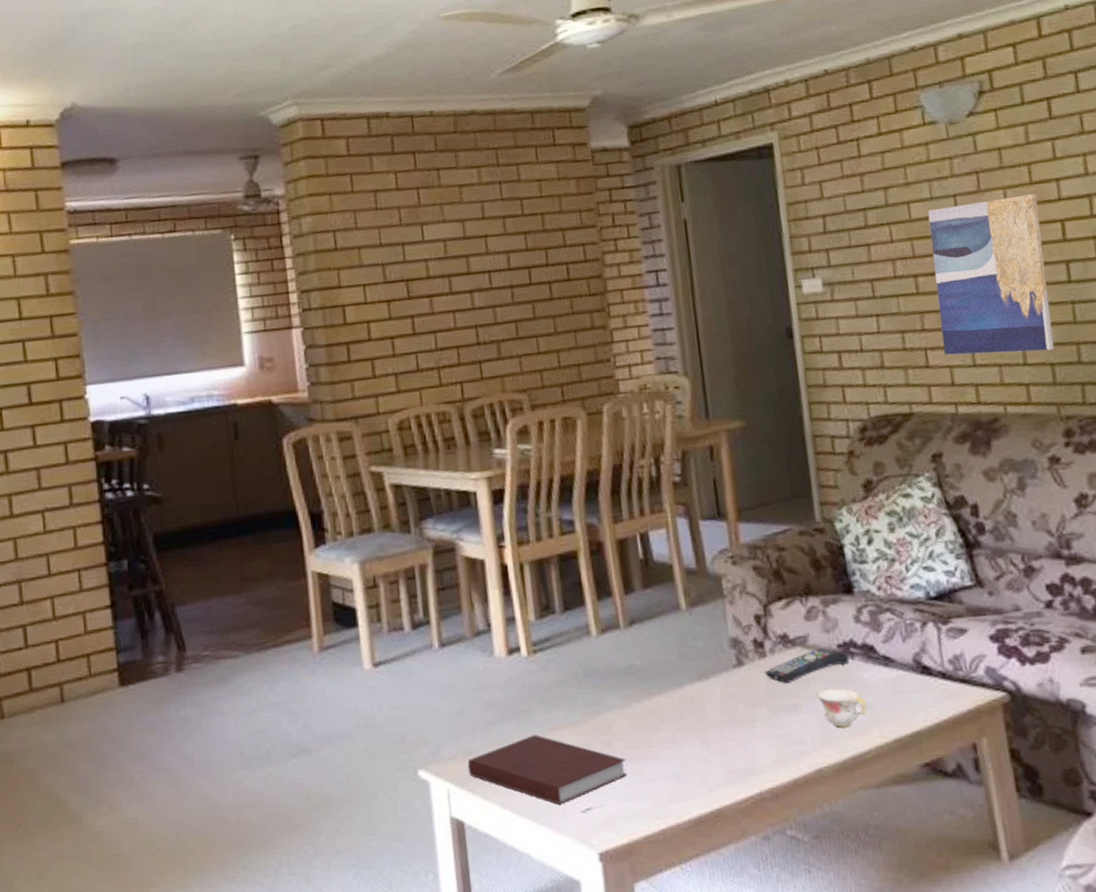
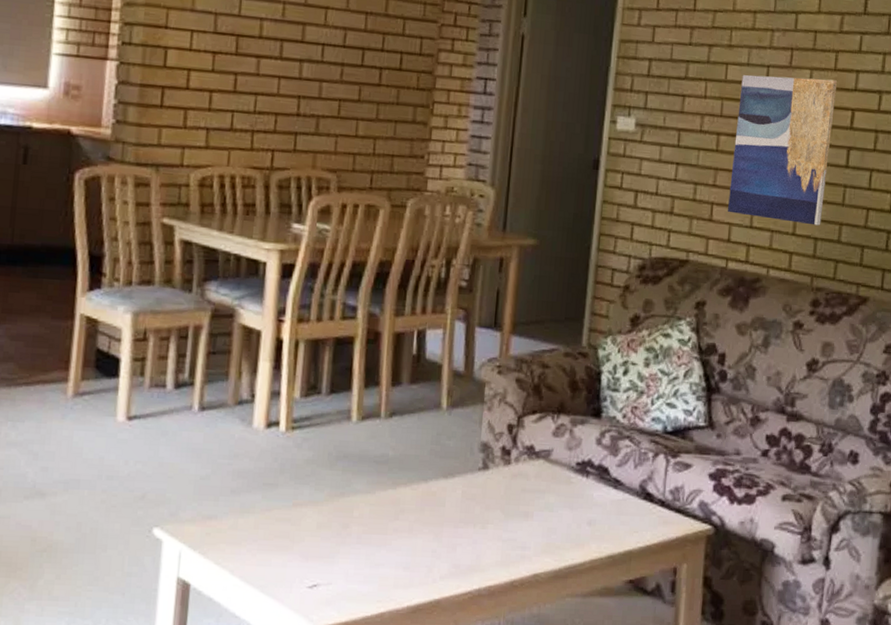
notebook: present [467,735,627,805] -> none [204,508,360,578]
remote control: present [764,648,850,683] -> none [506,464,584,491]
teacup: present [816,687,867,727] -> none [548,501,591,538]

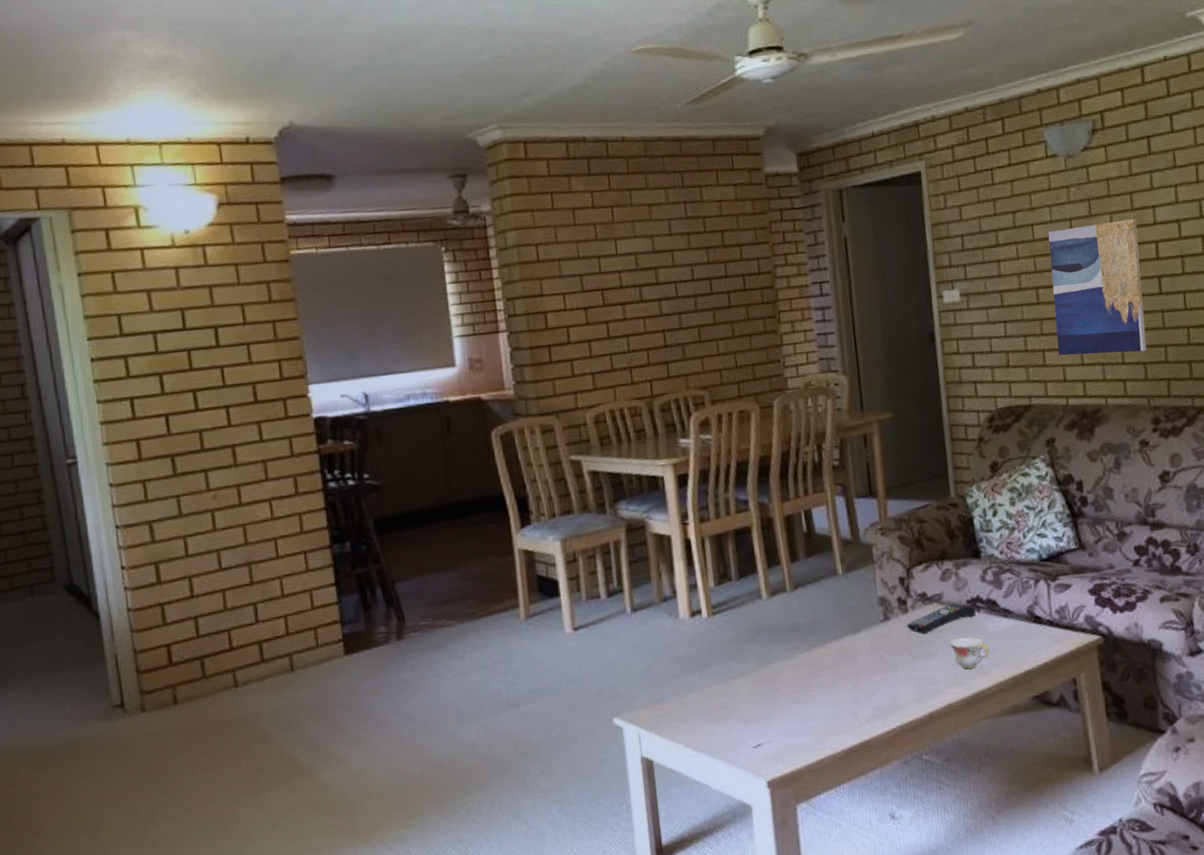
remote control: none [506,464,584,491] -> present [907,604,976,634]
teacup: none [548,501,591,538] -> present [948,636,989,669]

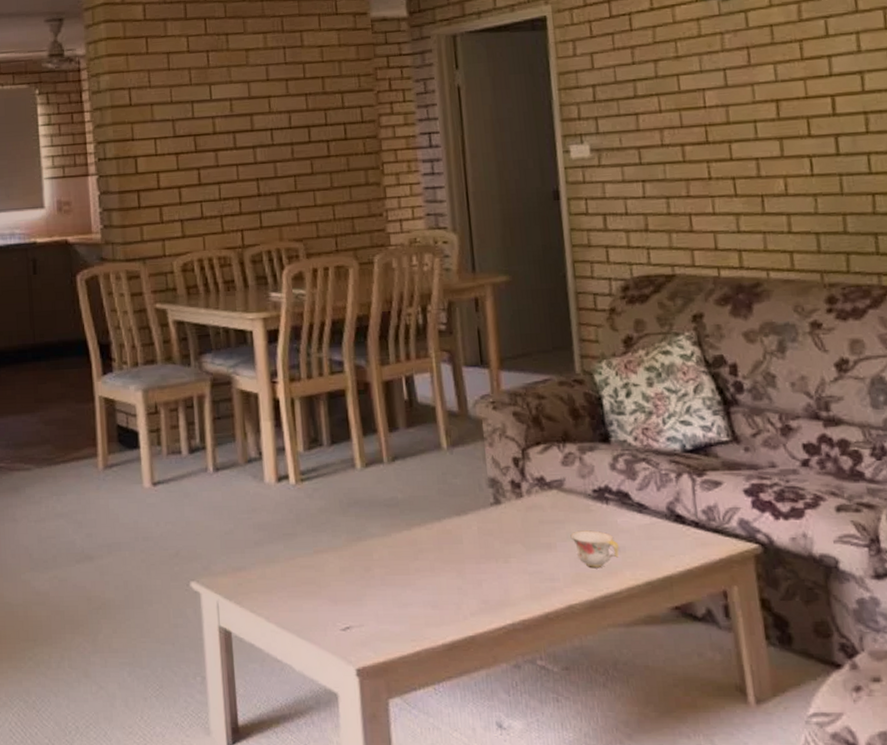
remote control: present [907,604,976,634] -> none [521,492,604,523]
wall art: present [1048,219,1147,356] -> none [697,69,820,221]

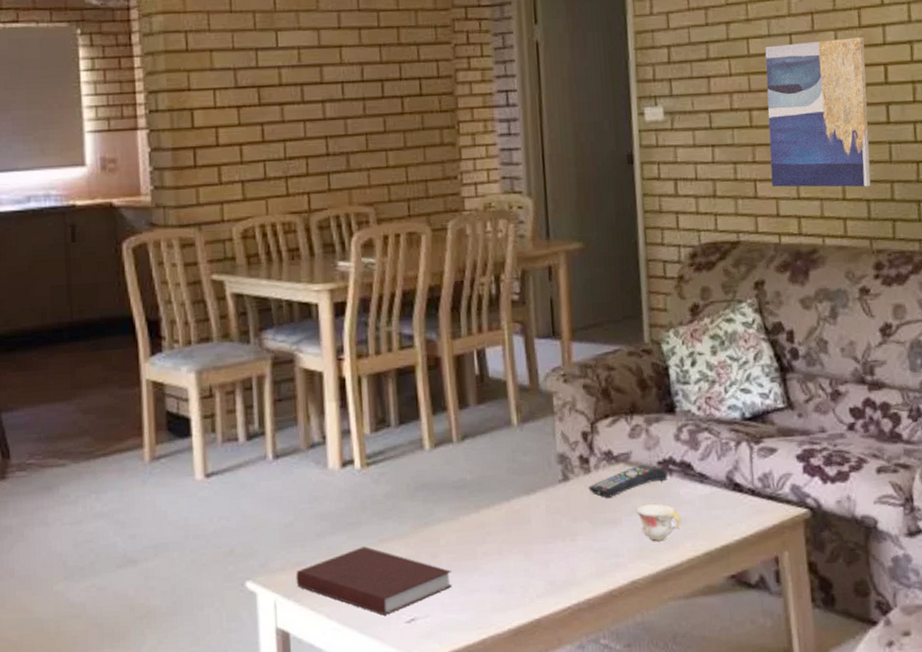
notebook: none [236,556,386,622] -> present [296,546,452,615]
remote control: none [521,492,604,523] -> present [588,465,668,498]
wall art: none [697,69,820,221] -> present [765,37,871,187]

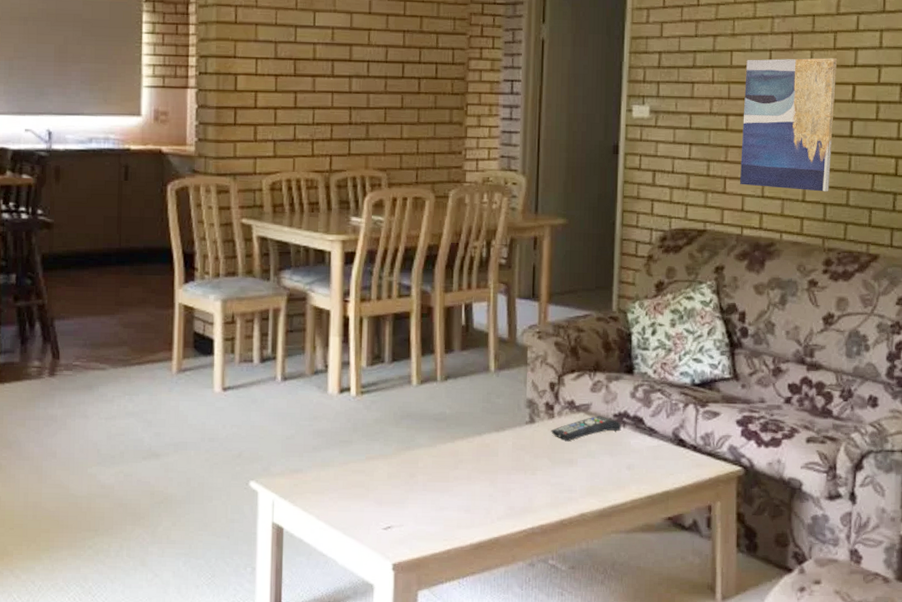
notebook: present [296,546,452,615] -> none [292,462,426,521]
teacup: present [635,503,681,541] -> none [590,449,629,481]

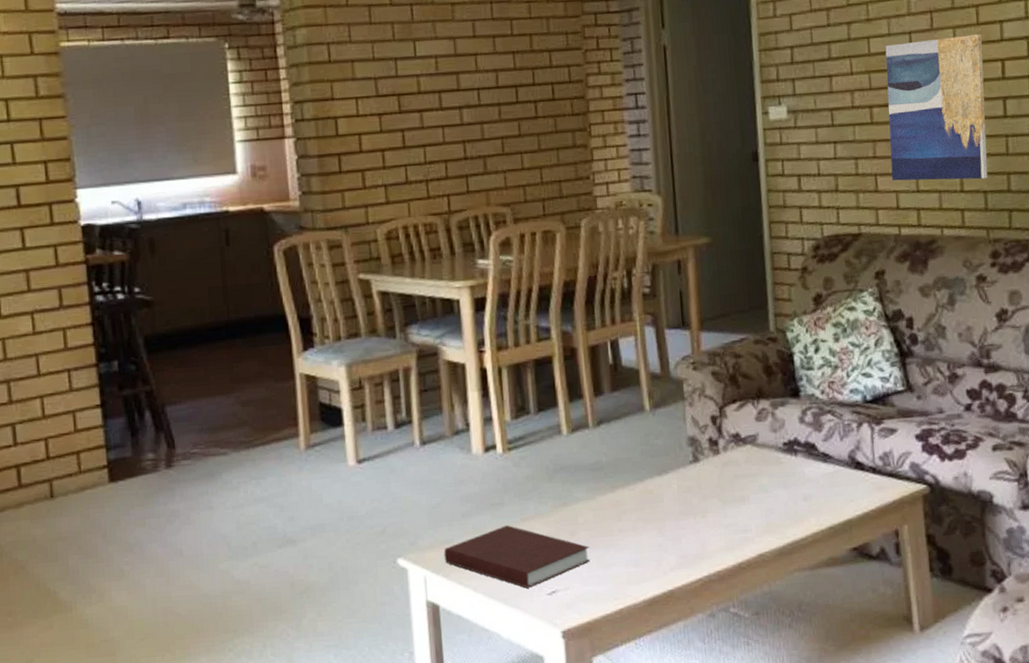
notebook: none [292,462,426,521] -> present [444,525,590,588]
remote control: present [551,416,621,441] -> none [717,446,793,477]

